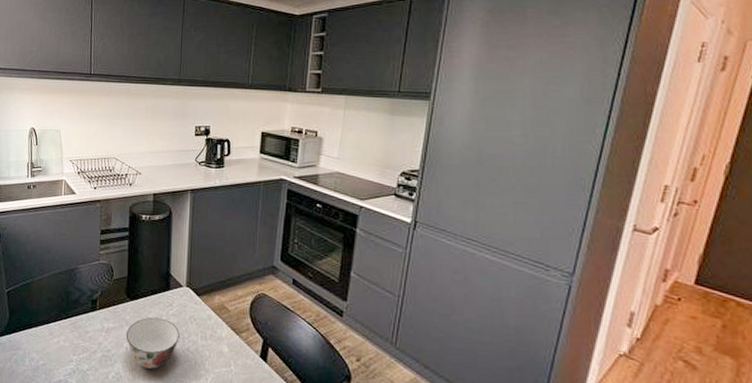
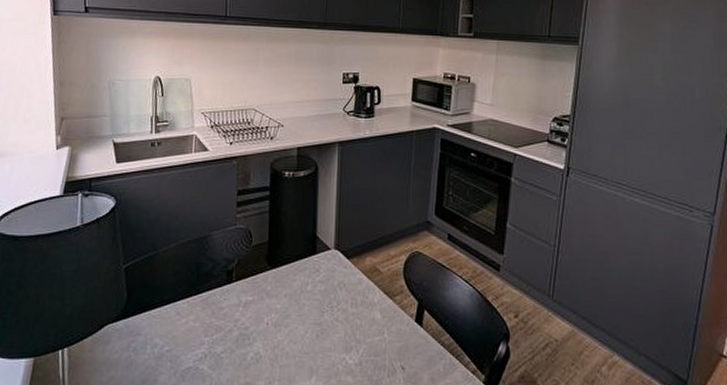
soup bowl: present [125,317,180,370] -> none [266,285,328,346]

